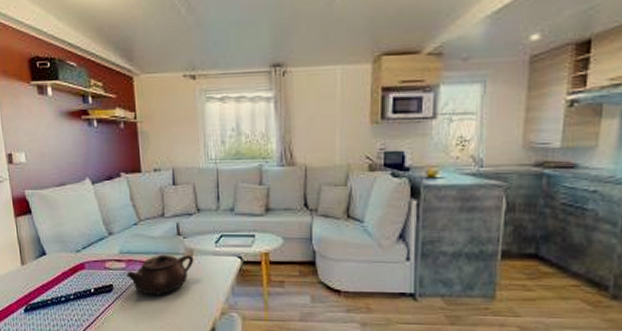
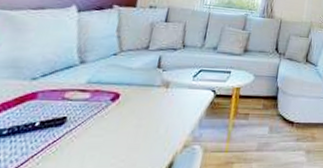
teapot: present [126,254,194,295] -> none [87,86,169,128]

